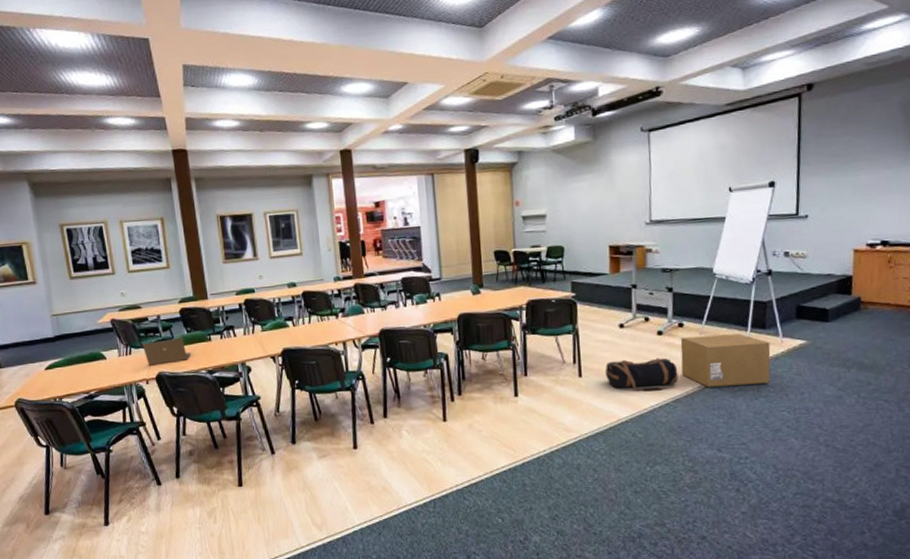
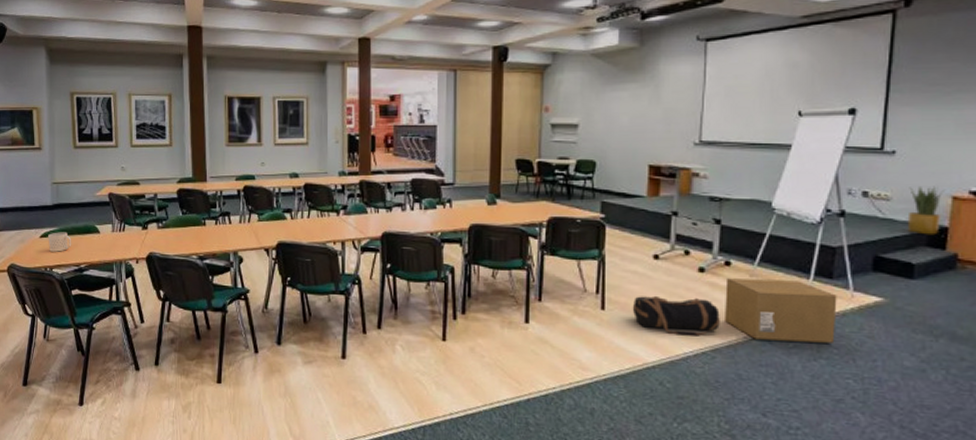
mug: none [53,362,79,383] -> present [48,232,72,252]
laptop: present [142,338,191,367] -> none [137,219,184,246]
planter: none [820,242,848,284] -> present [907,186,944,236]

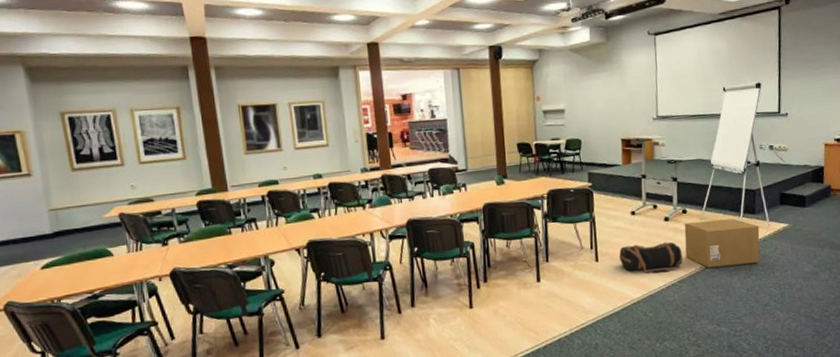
mug: present [48,232,72,252] -> none [51,259,82,283]
planter: present [907,186,944,236] -> none [798,137,820,174]

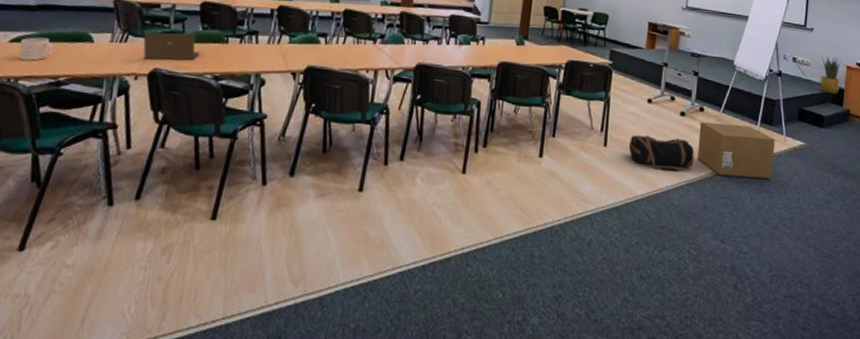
mug: none [51,259,82,283] -> present [18,37,54,61]
laptop: none [155,232,210,263] -> present [143,32,200,61]
planter: none [798,137,820,174] -> present [820,56,842,95]

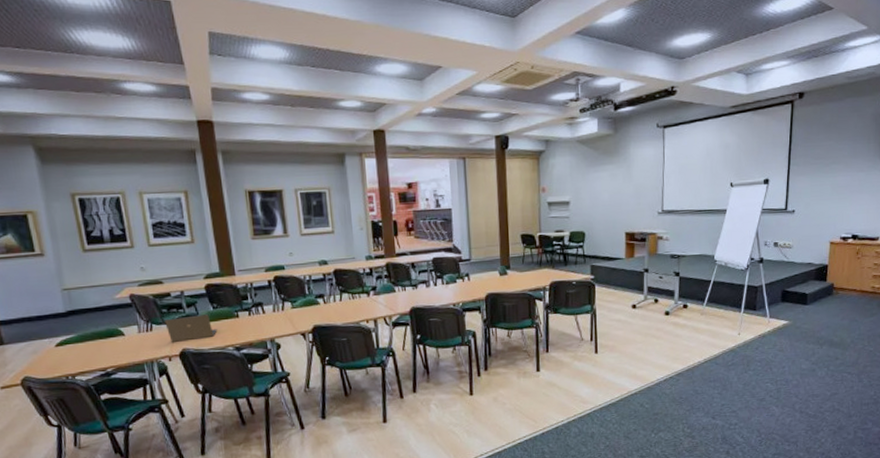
mug: present [18,37,54,61] -> none [65,338,95,360]
duffel bag: present [628,134,694,172] -> none [618,335,681,367]
box: present [698,122,775,179] -> none [684,314,759,362]
planter: present [820,56,842,95] -> none [802,235,825,272]

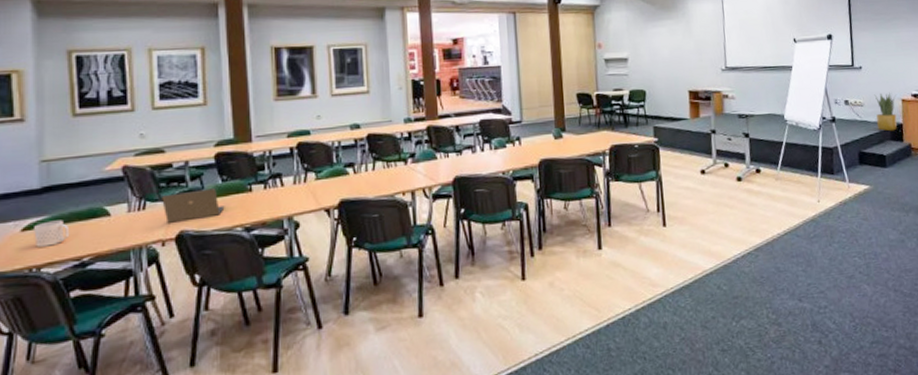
mug: none [65,338,95,360] -> present [34,220,70,247]
planter: none [802,235,825,272] -> present [874,92,897,132]

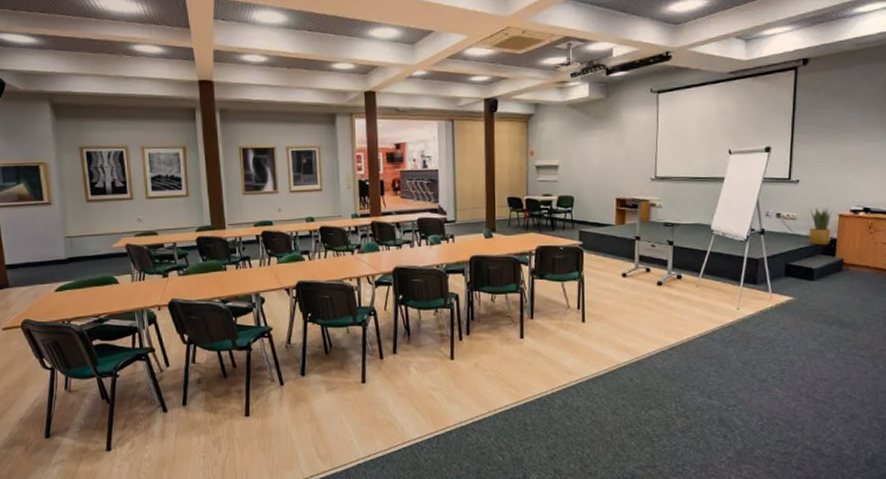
mug: present [34,220,70,247] -> none [64,285,90,305]
laptop: present [162,188,225,224] -> none [157,266,206,293]

